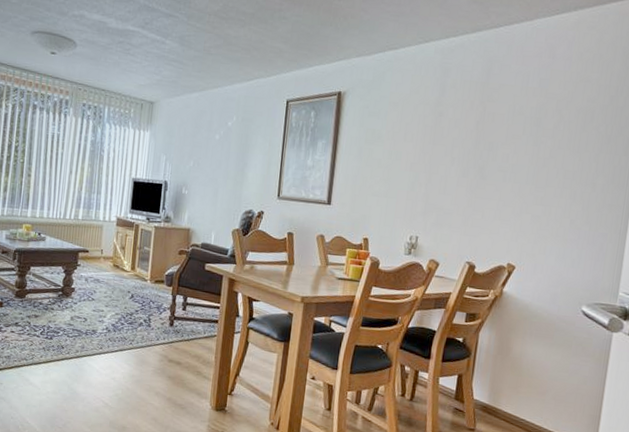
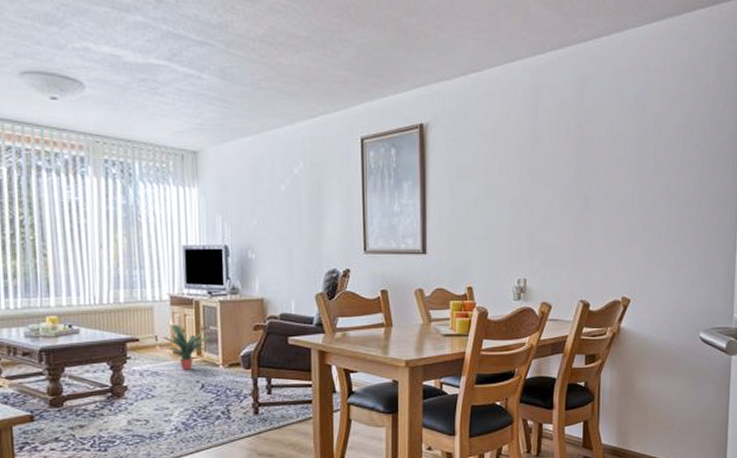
potted plant: none [107,242,143,281] -> present [163,324,210,370]

